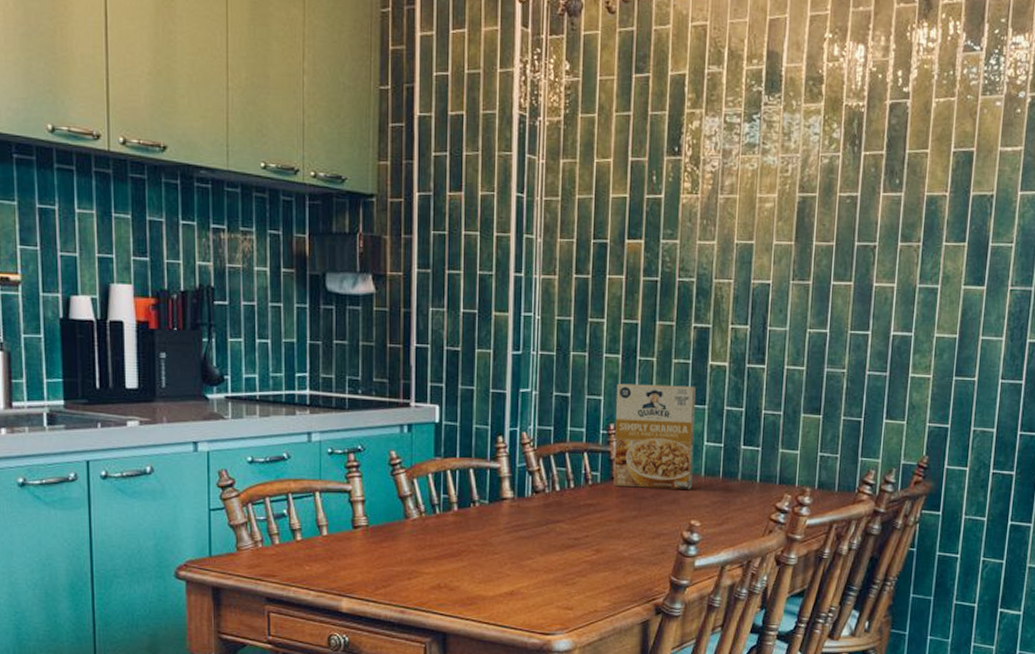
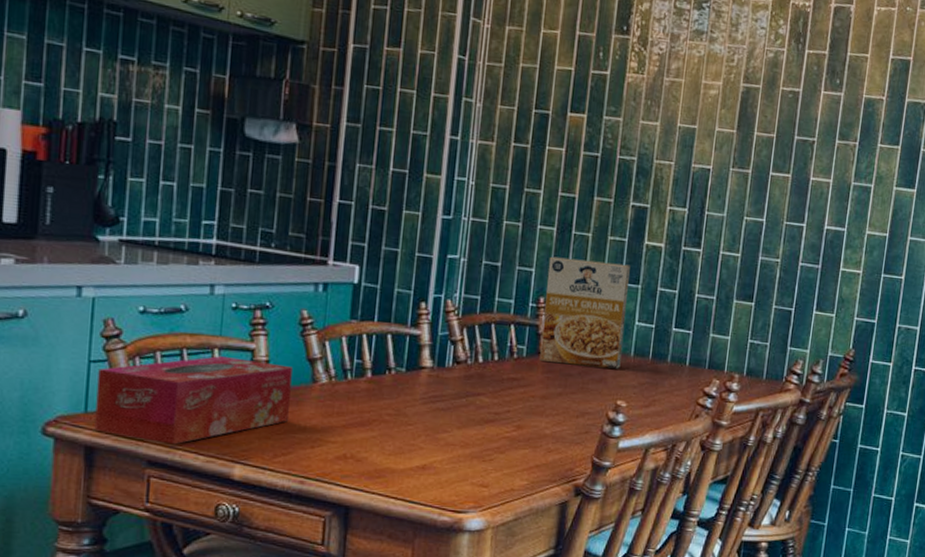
tissue box: none [218,499,387,582] -> present [94,356,293,445]

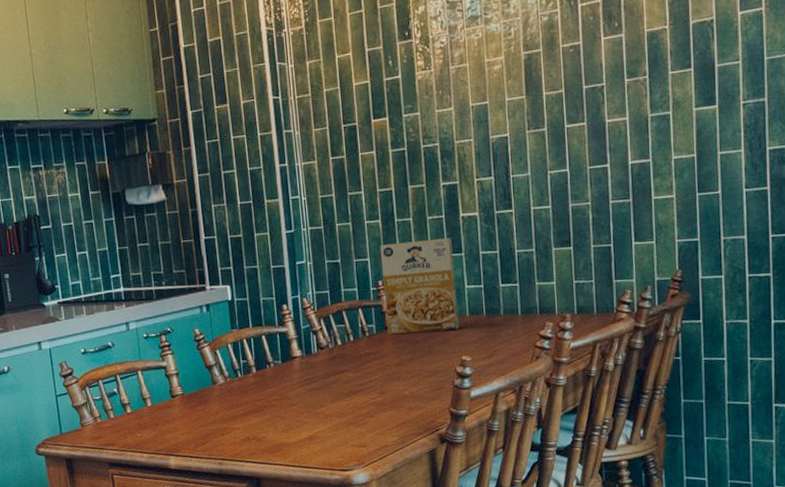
tissue box: present [94,356,293,445] -> none [63,374,202,449]

